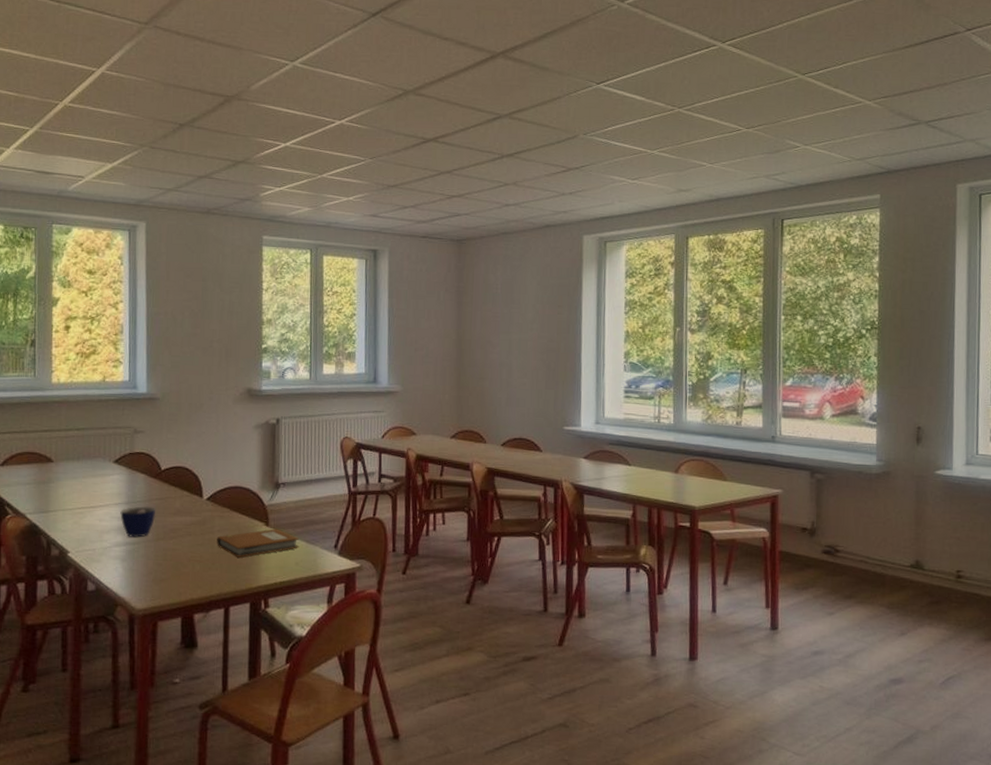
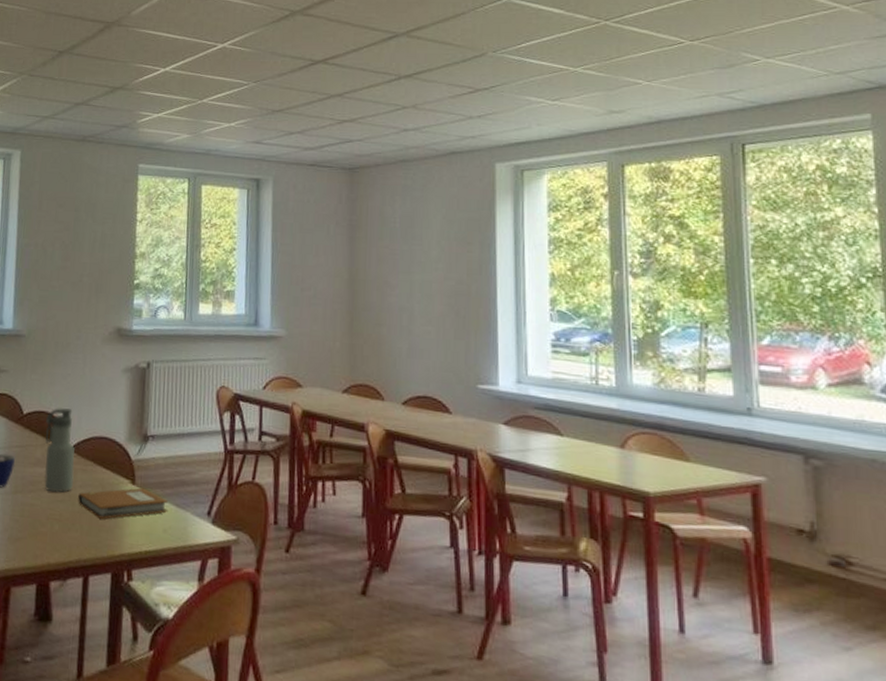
water bottle: none [183,463,212,538] -> present [44,408,75,493]

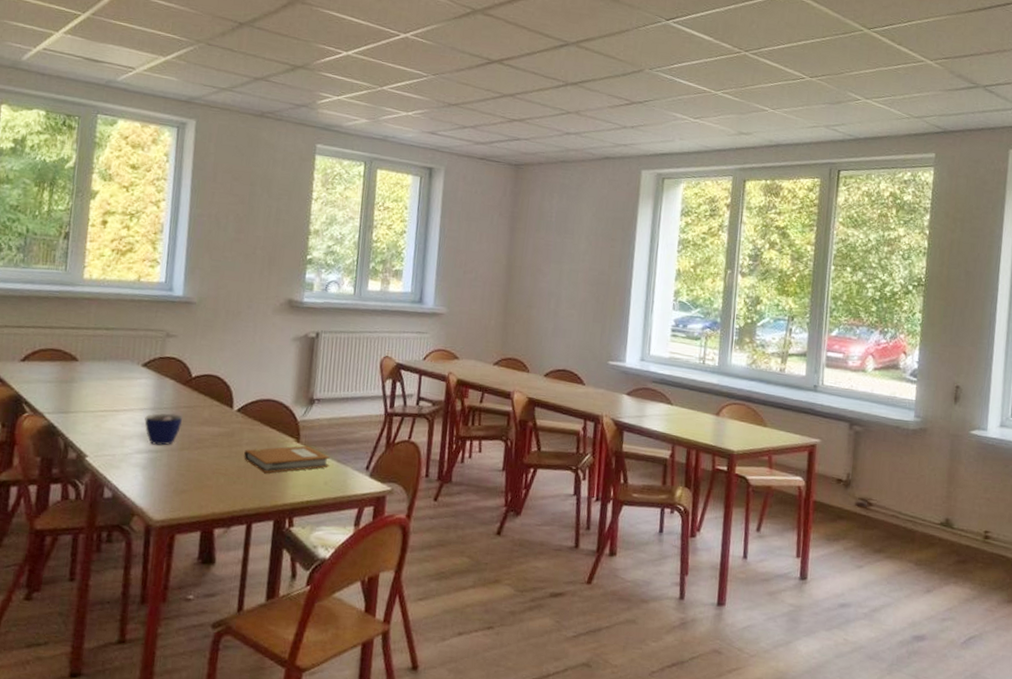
water bottle: present [44,408,75,493] -> none [211,372,242,450]

